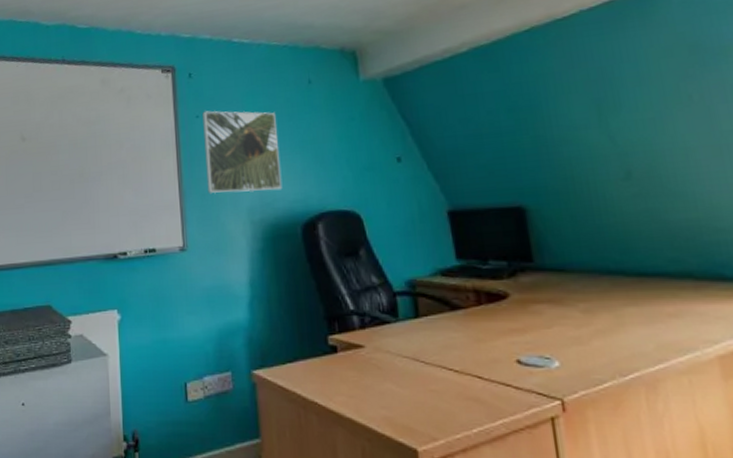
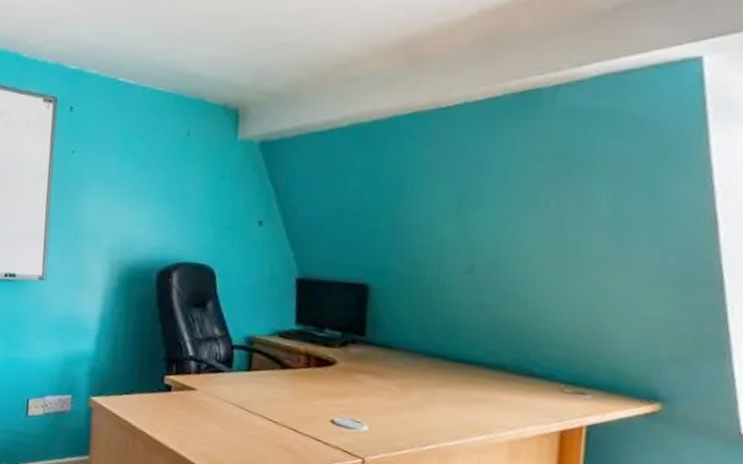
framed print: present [202,111,282,194] -> none [73,147,149,236]

